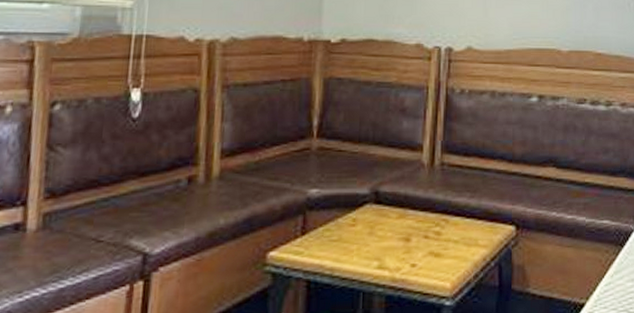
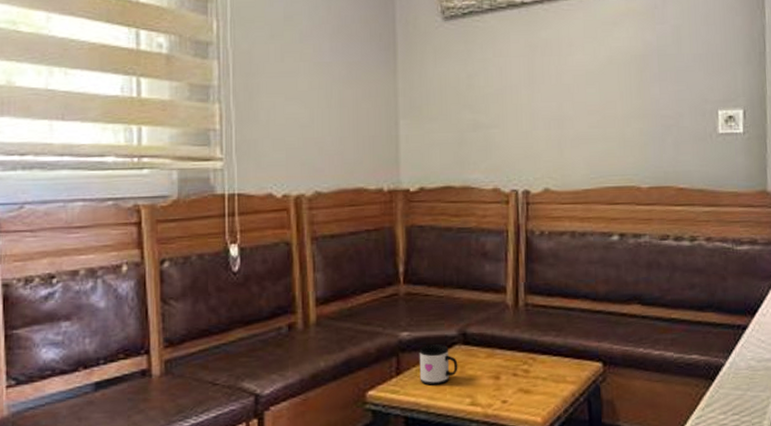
mug: none [326,203,368,247] -> present [419,344,458,385]

